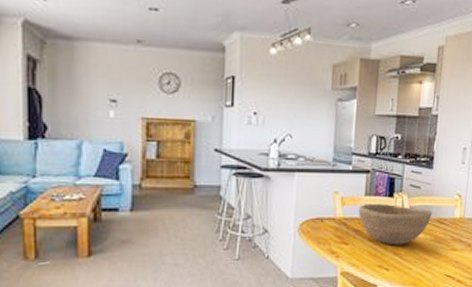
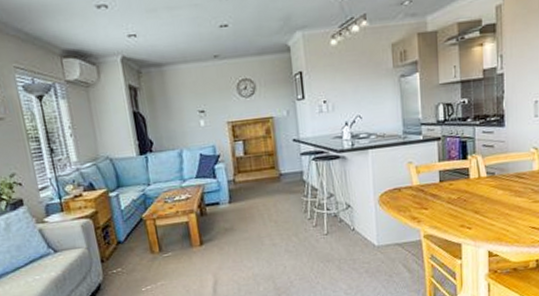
bowl: present [358,204,432,245] -> none [434,166,509,205]

